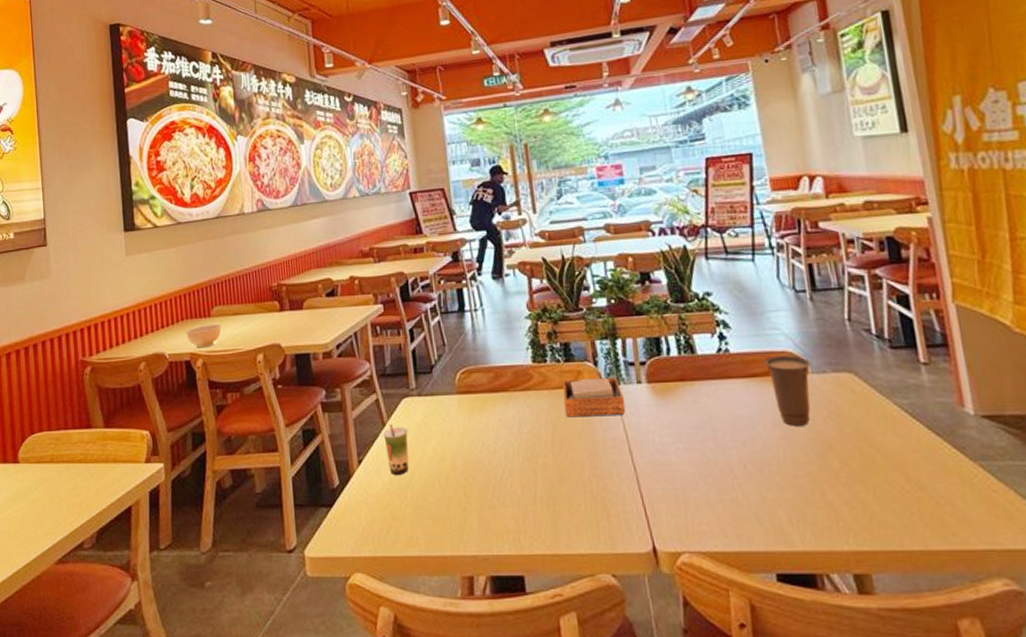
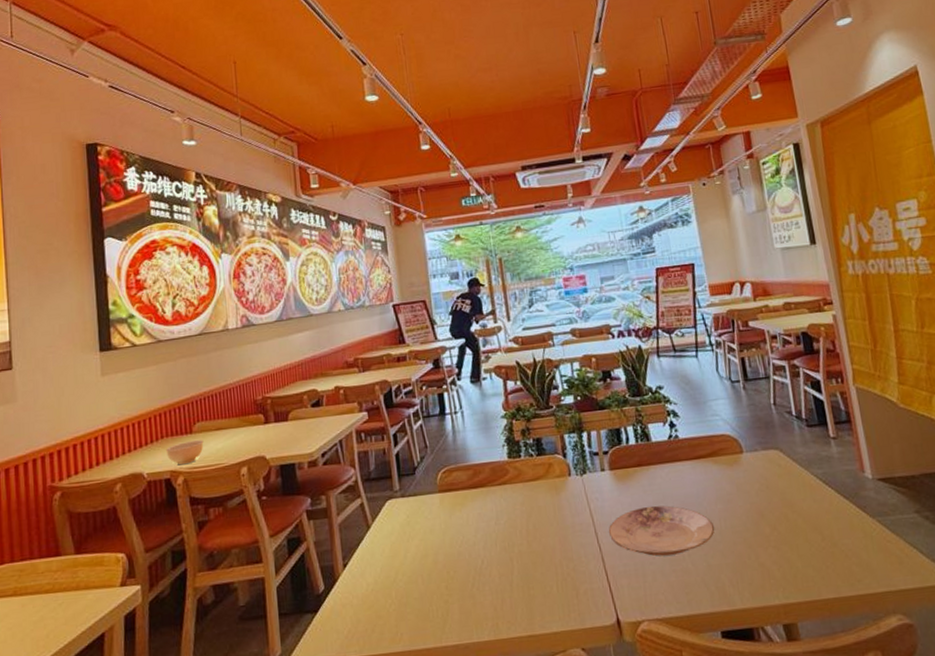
beverage cup: present [383,423,409,475] -> none [368,525,394,575]
napkin holder: present [562,377,625,418] -> none [535,467,591,507]
plate: none [644,426,772,483] -> present [608,505,715,557]
cup: present [763,355,811,426] -> none [706,437,746,500]

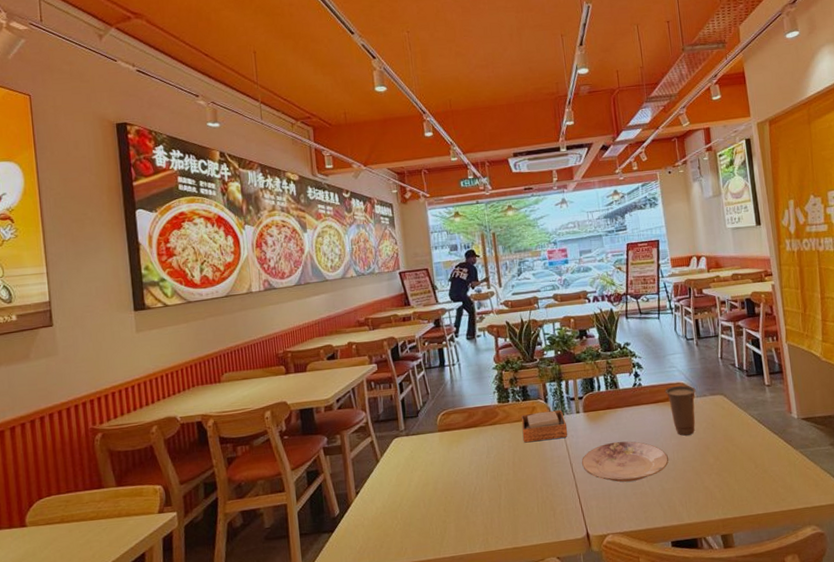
soup bowl: present [165,440,204,466] -> none [196,388,232,410]
napkin holder: none [535,467,591,507] -> present [521,409,567,443]
cup: none [706,437,746,500] -> present [664,385,696,436]

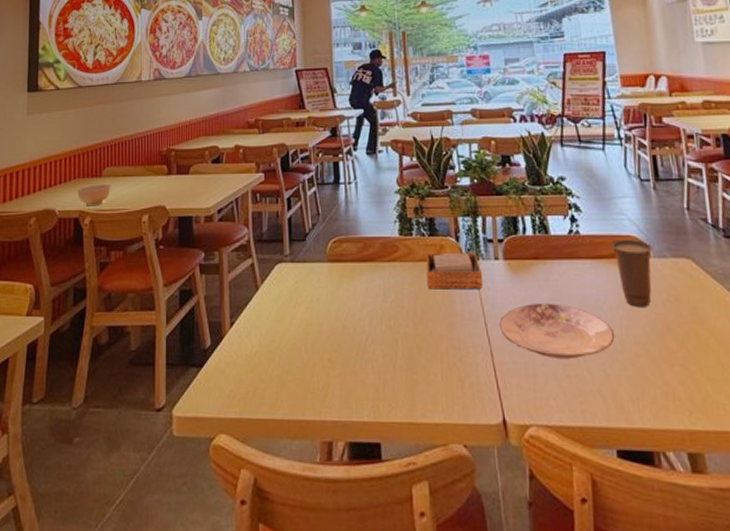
soup bowl: none [196,388,232,410] -> present [76,184,111,206]

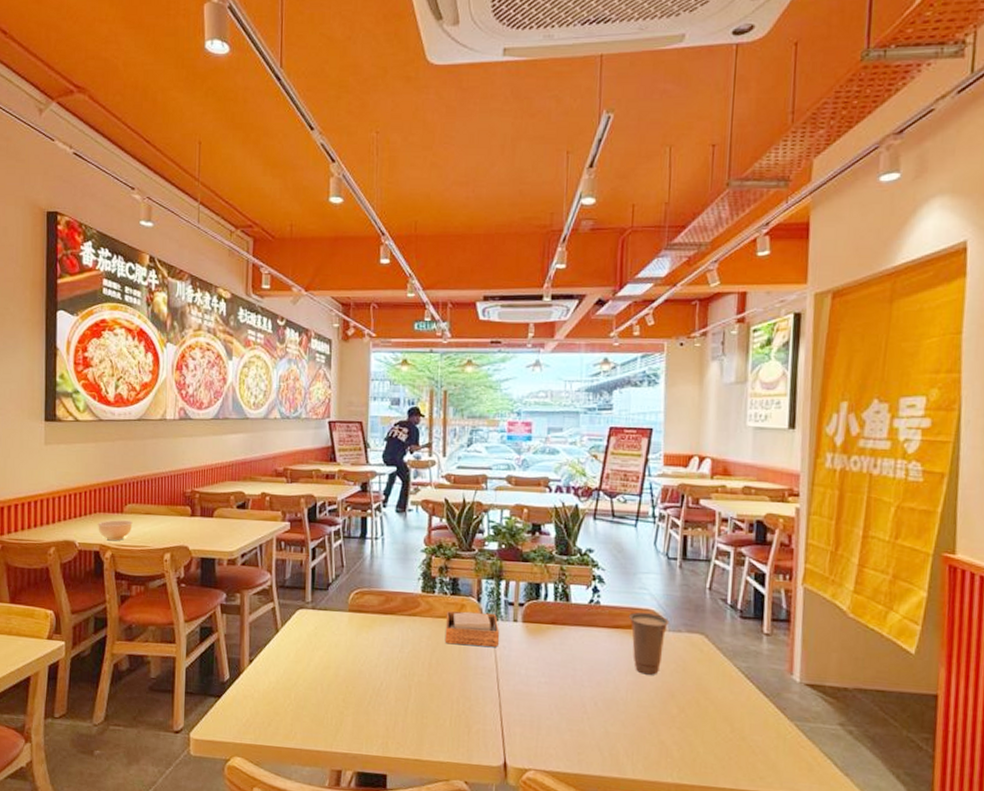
plate: present [499,303,615,359] -> none [510,664,620,715]

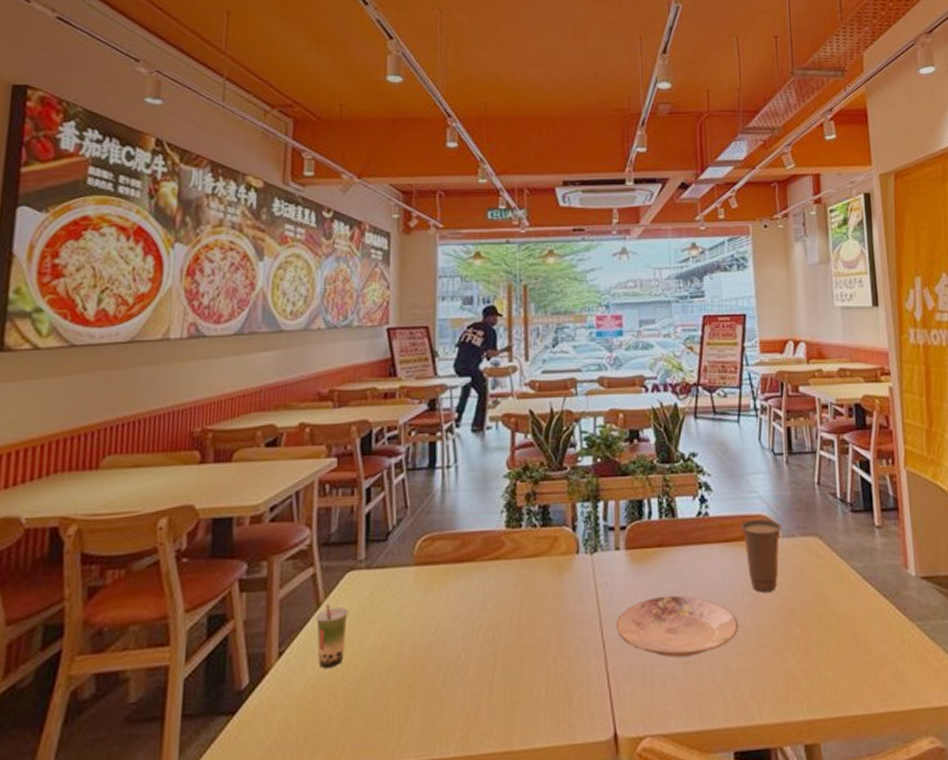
soup bowl: present [97,520,133,541] -> none [57,479,113,511]
beverage cup: none [276,630,299,677] -> present [316,603,348,668]
napkin holder: present [444,610,499,648] -> none [536,543,599,590]
plate: none [510,664,620,715] -> present [615,595,739,658]

